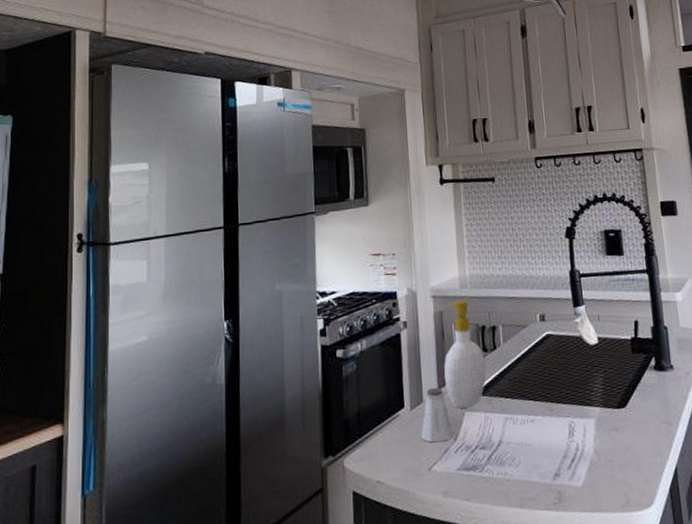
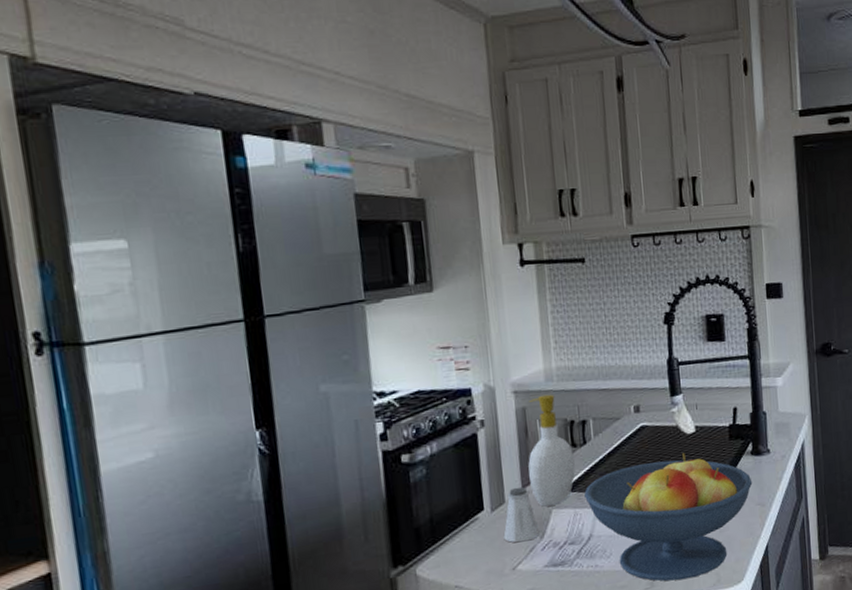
fruit bowl: none [494,364,658,498] -> present [584,453,753,581]

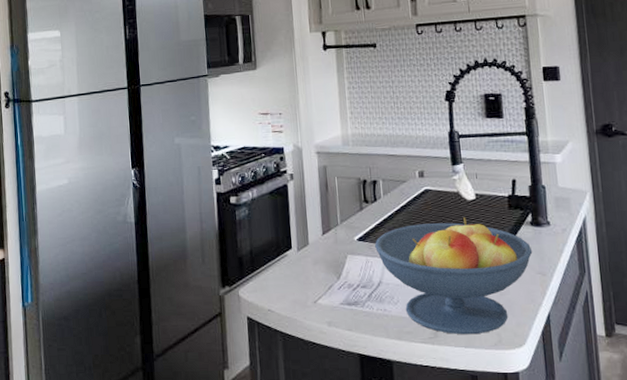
saltshaker: present [503,486,540,543] -> none [307,232,337,280]
soap bottle: present [528,394,575,507] -> none [328,156,367,252]

